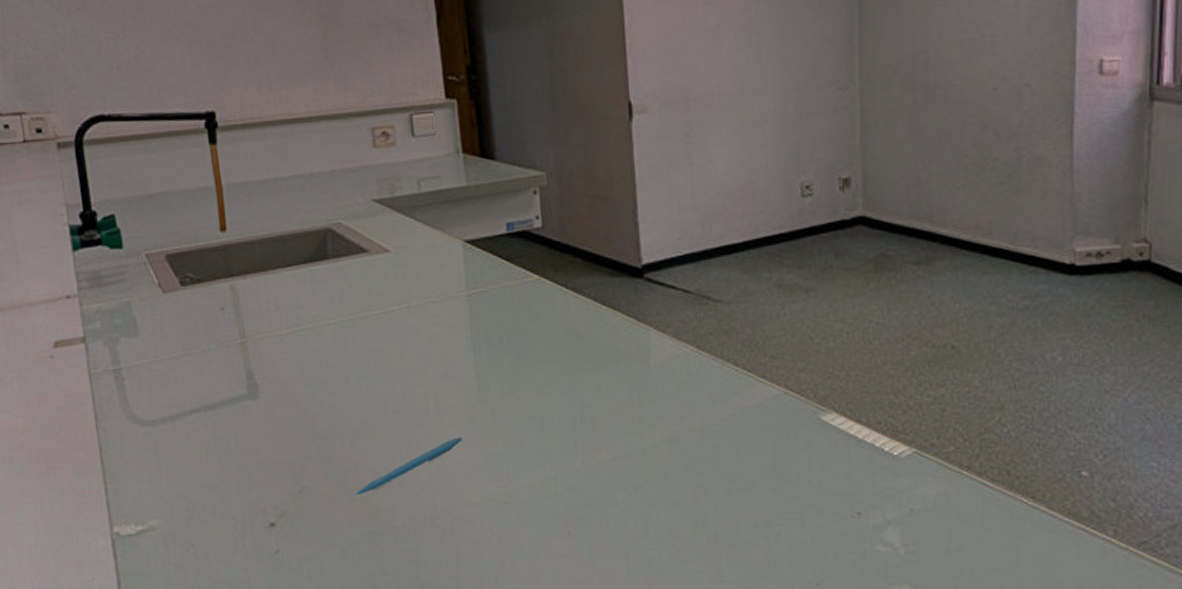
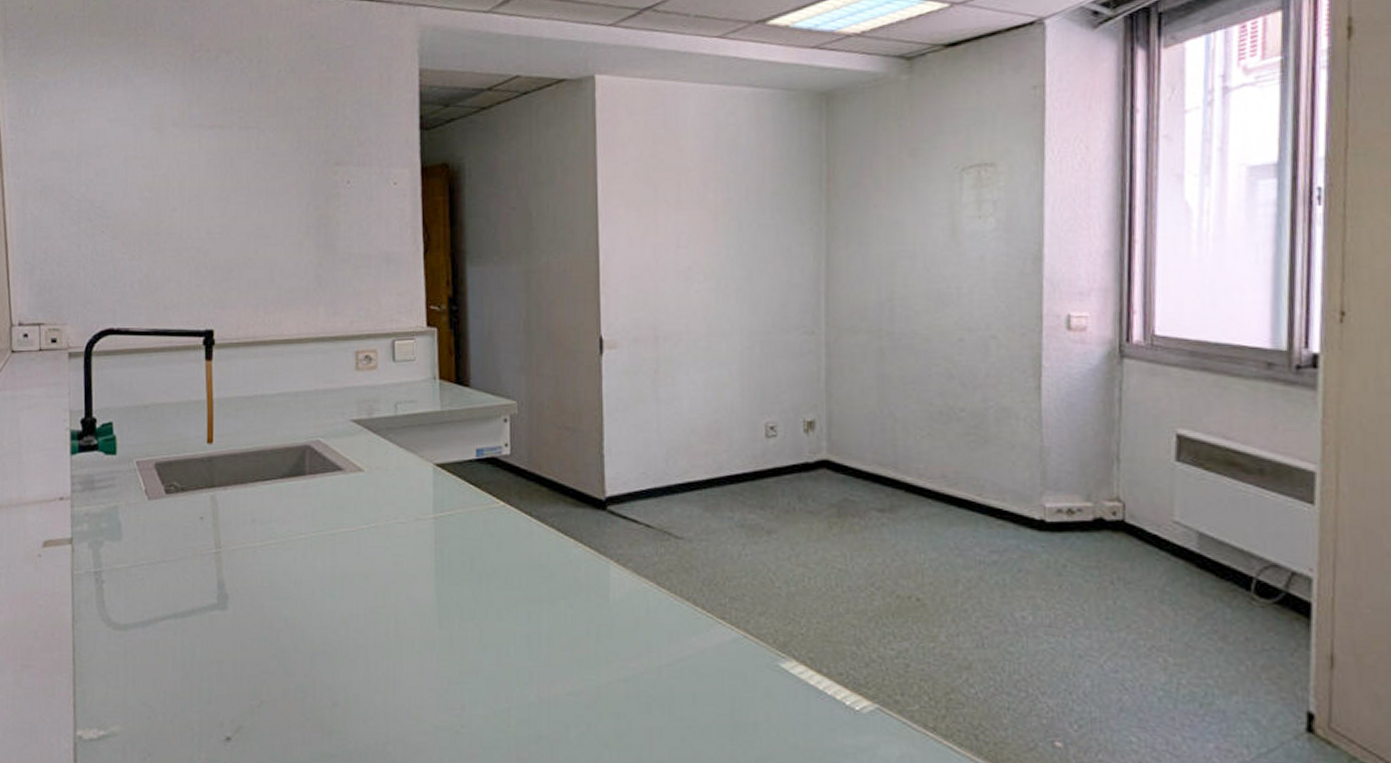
pen: present [355,437,462,495] -> none [311,661,420,714]

